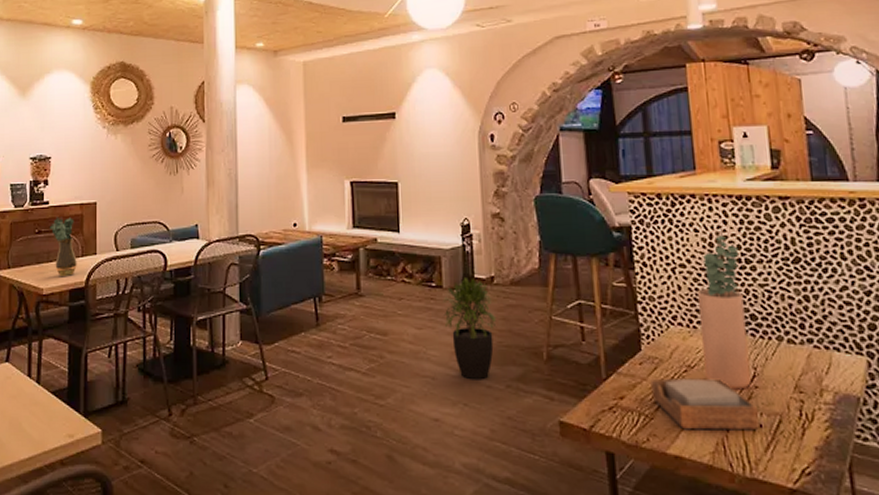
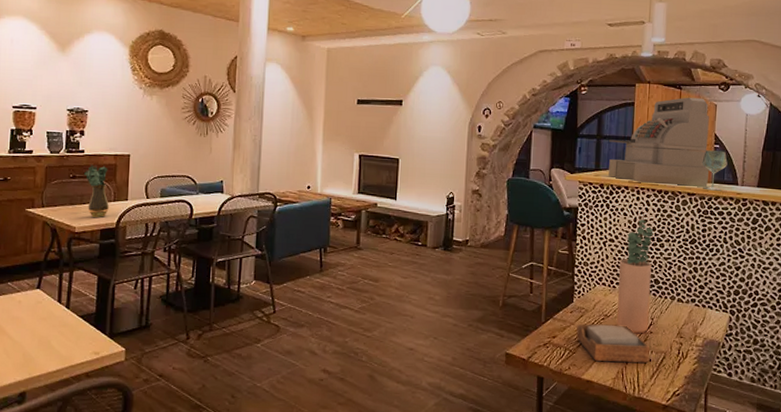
potted plant: present [443,278,497,380] -> none [425,240,467,320]
cash register: none [661,72,806,189] -> present [609,97,710,187]
wine glass: none [792,138,829,191] -> present [702,150,728,191]

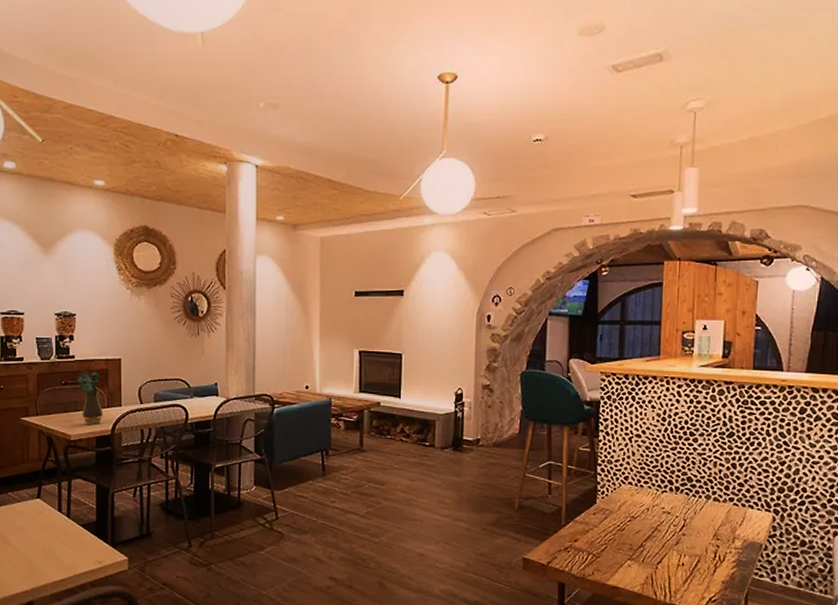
napkin holder: present [576,323,650,363] -> none [600,526,683,567]
cash register: present [609,97,710,187] -> none [634,274,750,374]
vase: present [617,213,654,334] -> none [645,405,686,536]
wine glass: present [702,150,728,191] -> none [741,333,771,378]

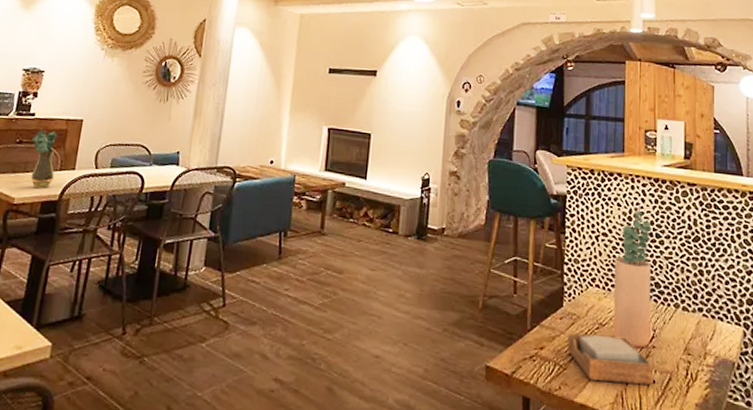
napkin holder: none [600,526,683,567] -> present [567,332,654,385]
vase: none [645,405,686,536] -> present [614,204,652,349]

